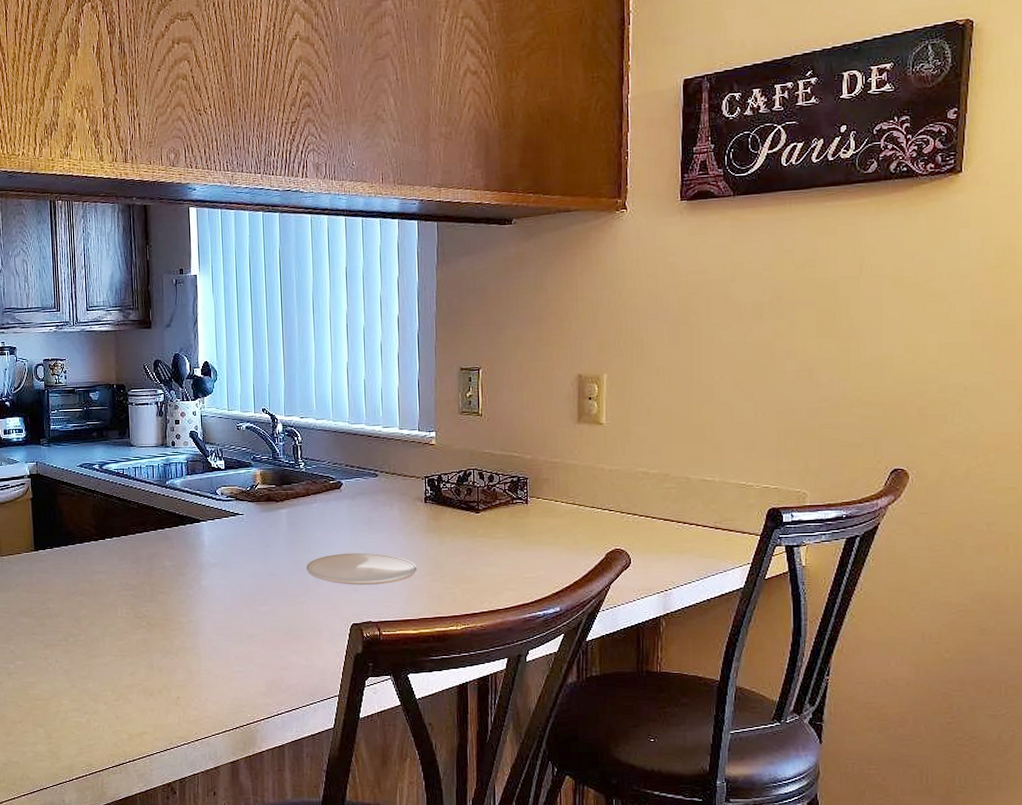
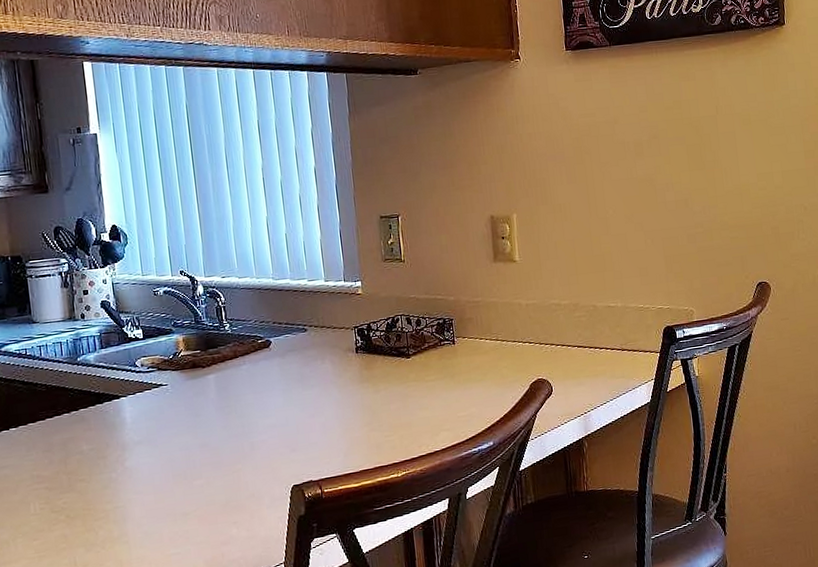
plate: present [305,552,417,585] -> none [239,409,354,446]

